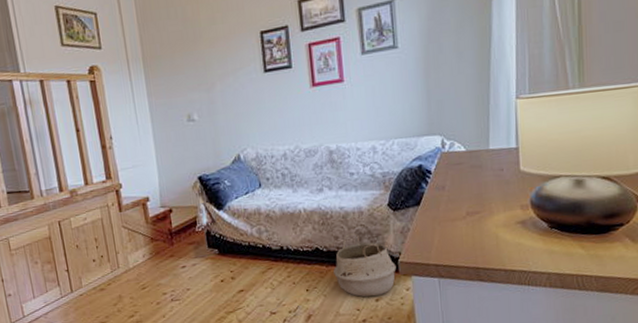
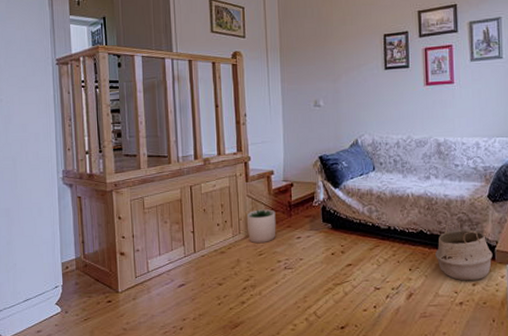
planter: none [124,239,159,277] -> present [246,209,276,244]

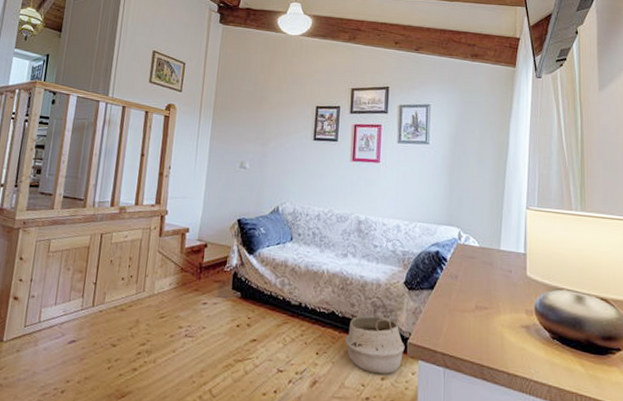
planter: present [246,209,276,244] -> none [152,267,185,305]

